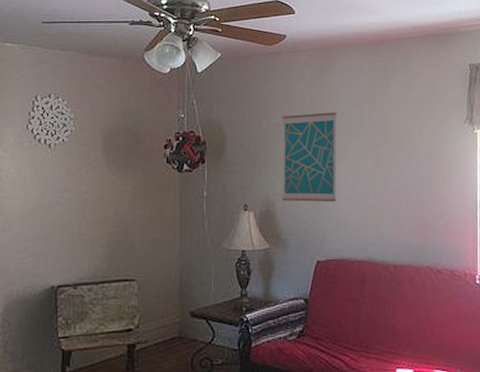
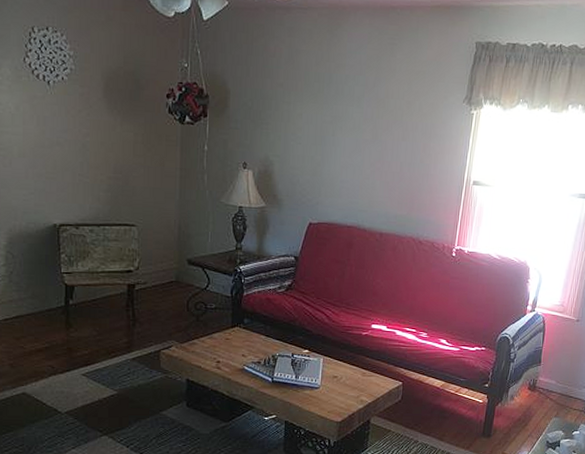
wall art: present [281,112,337,203] -> none [280,76,341,169]

